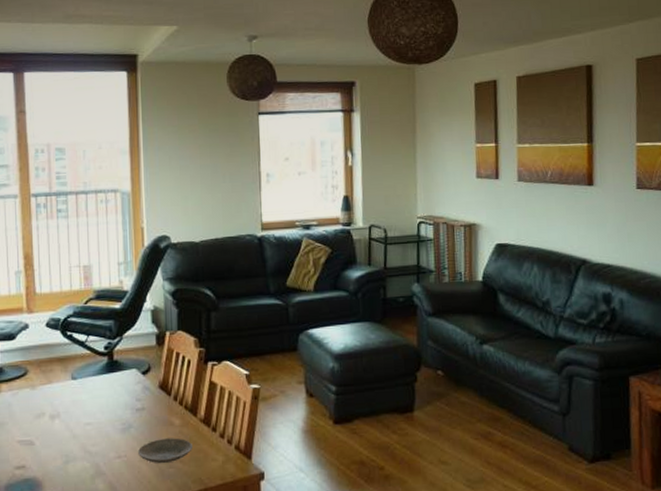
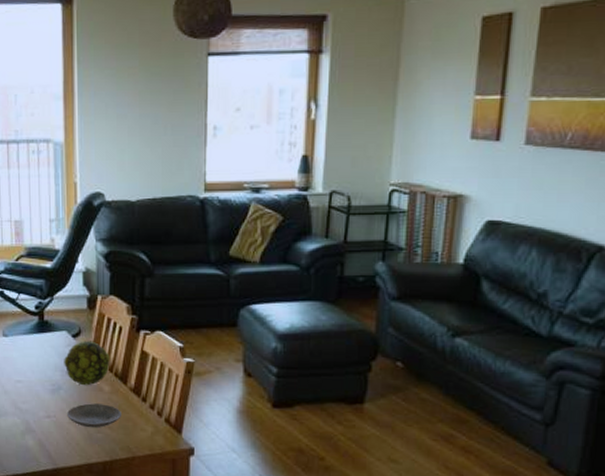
decorative ball: none [134,376,180,422] -> present [64,341,110,386]

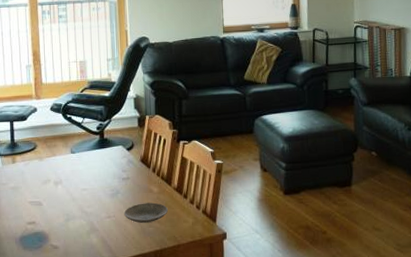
decorative ball: present [64,341,110,386] -> none [121,152,157,189]

